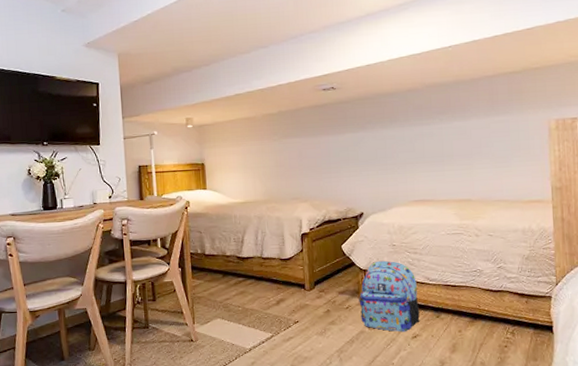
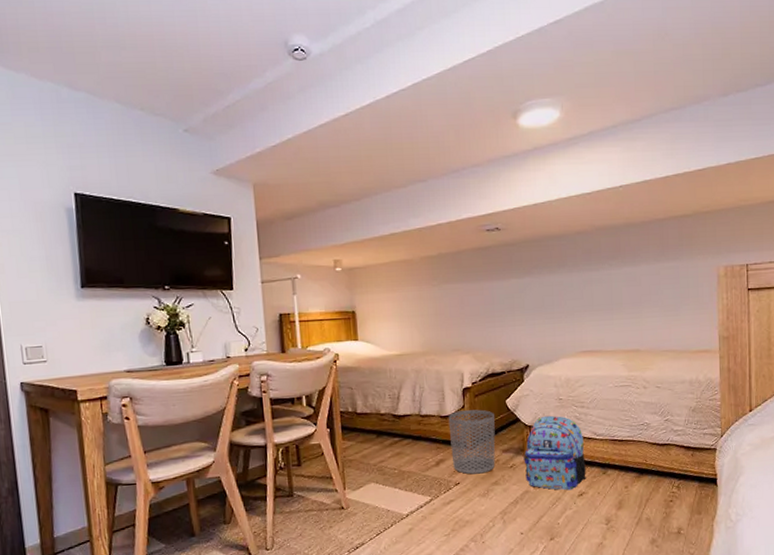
waste bin: none [288,253,332,314] -> present [448,409,496,475]

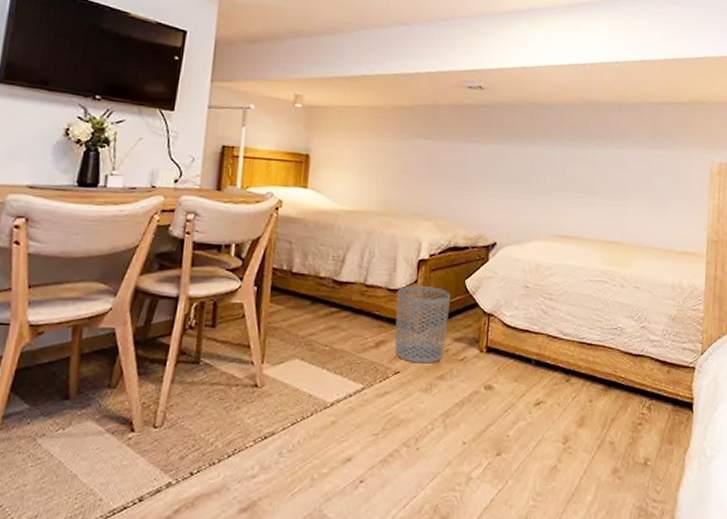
backpack: present [523,415,586,491] -> none [477,304,548,397]

